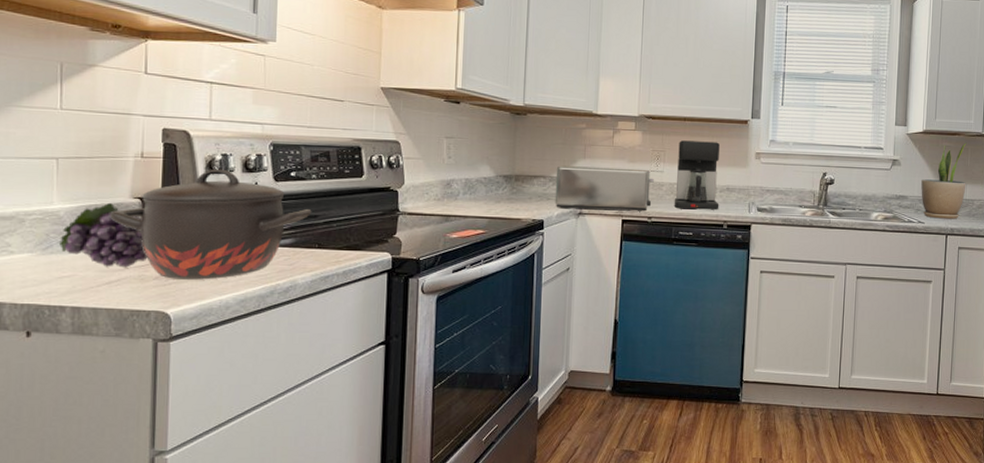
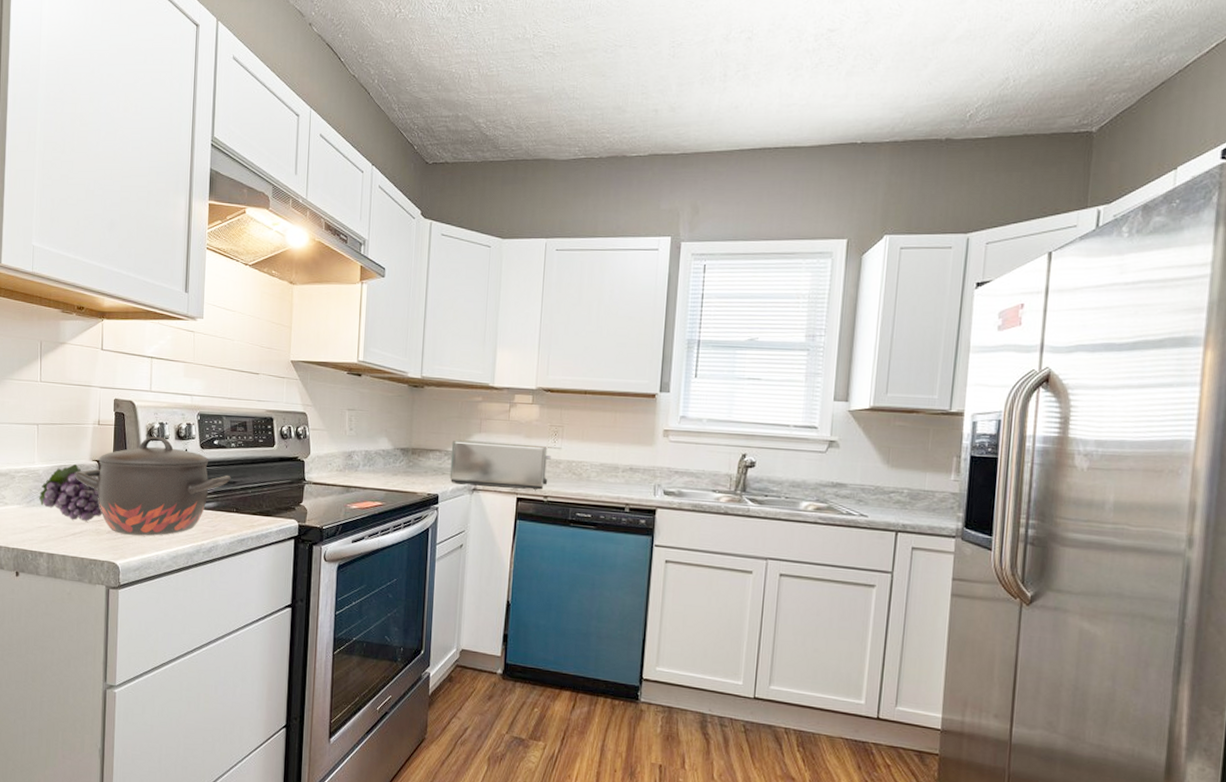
coffee maker: present [674,140,720,210] -> none [571,415,623,492]
potted plant: present [921,142,967,219] -> none [864,421,928,514]

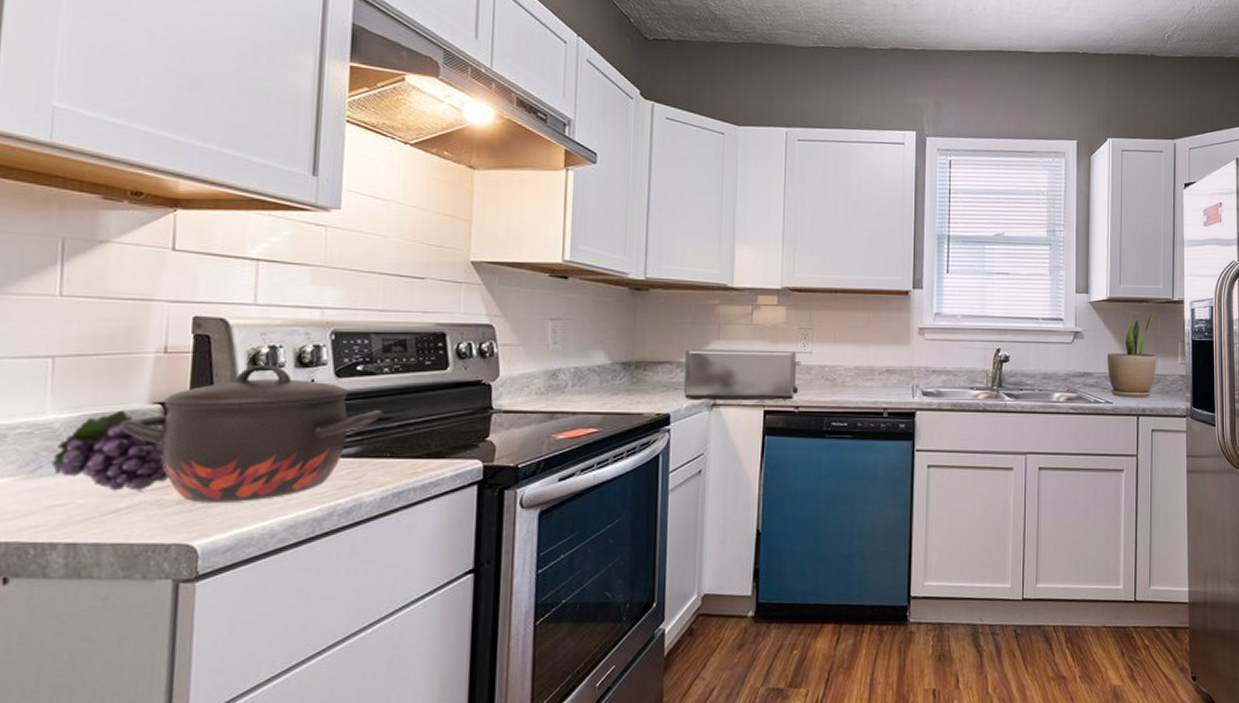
potted plant: none [864,421,928,514] -> present [1107,310,1157,398]

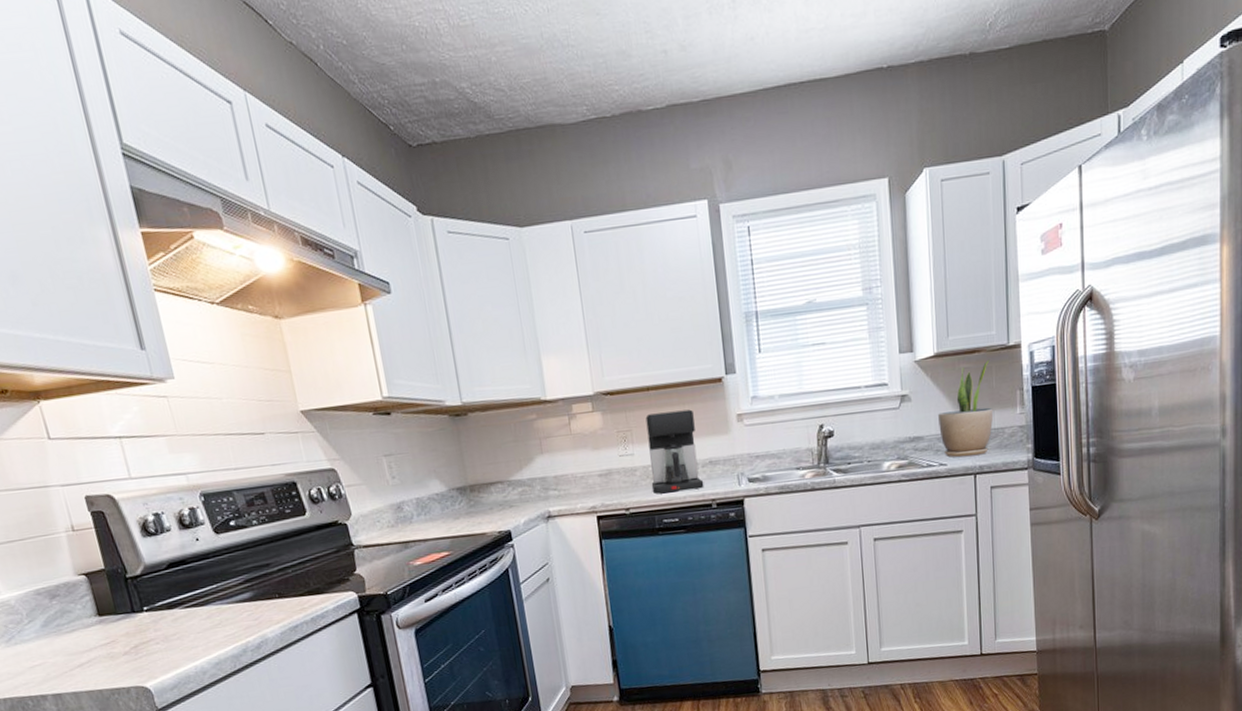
fruit: present [52,411,170,491] -> none [18,584,111,650]
cooking pot: present [121,364,383,504] -> none [60,529,263,653]
toaster: present [683,349,801,400] -> none [512,454,627,515]
coffee maker: none [825,316,878,396] -> present [645,409,704,494]

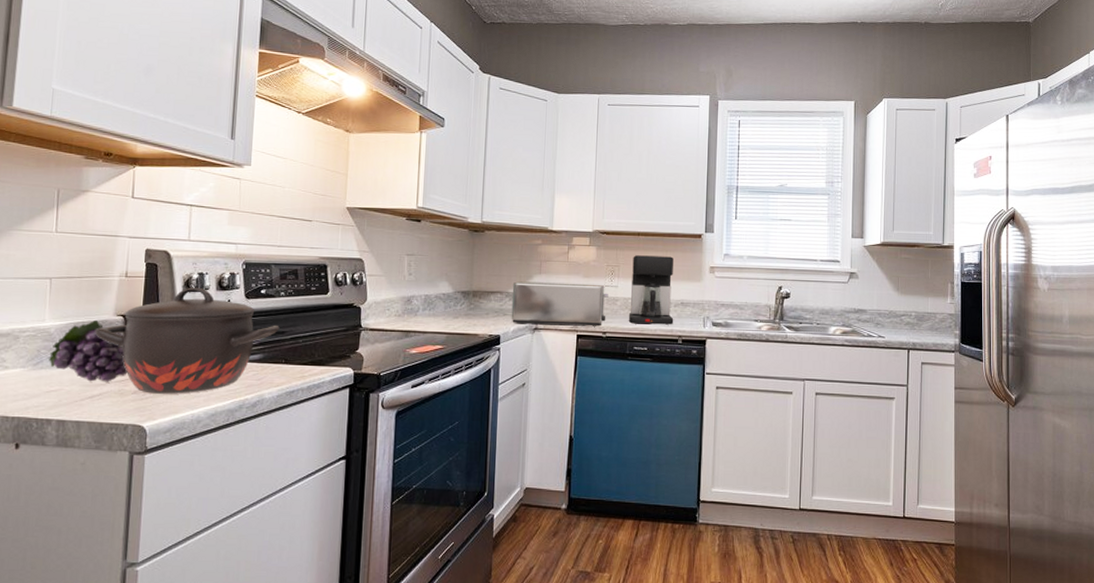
fruit: none [18,584,111,650] -> present [49,320,128,382]
cooking pot: none [60,529,263,653] -> present [95,287,280,395]
toaster: none [512,454,627,515] -> present [511,281,608,327]
potted plant: present [938,359,994,458] -> none [880,254,928,334]

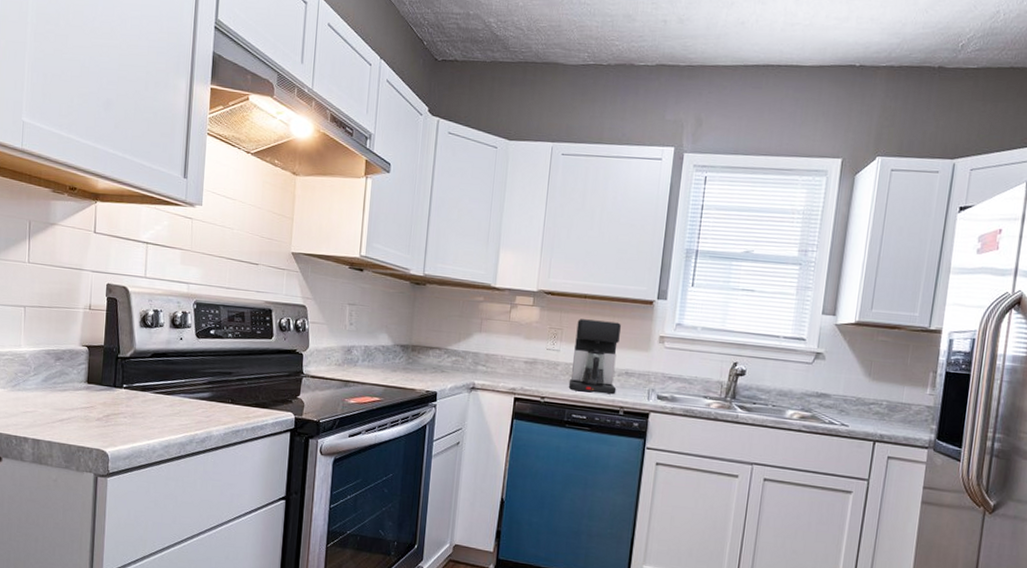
fruit: present [49,320,128,382] -> none [25,349,92,408]
cooking pot: present [95,287,280,395] -> none [64,323,227,425]
toaster: present [511,281,608,327] -> none [448,338,549,391]

